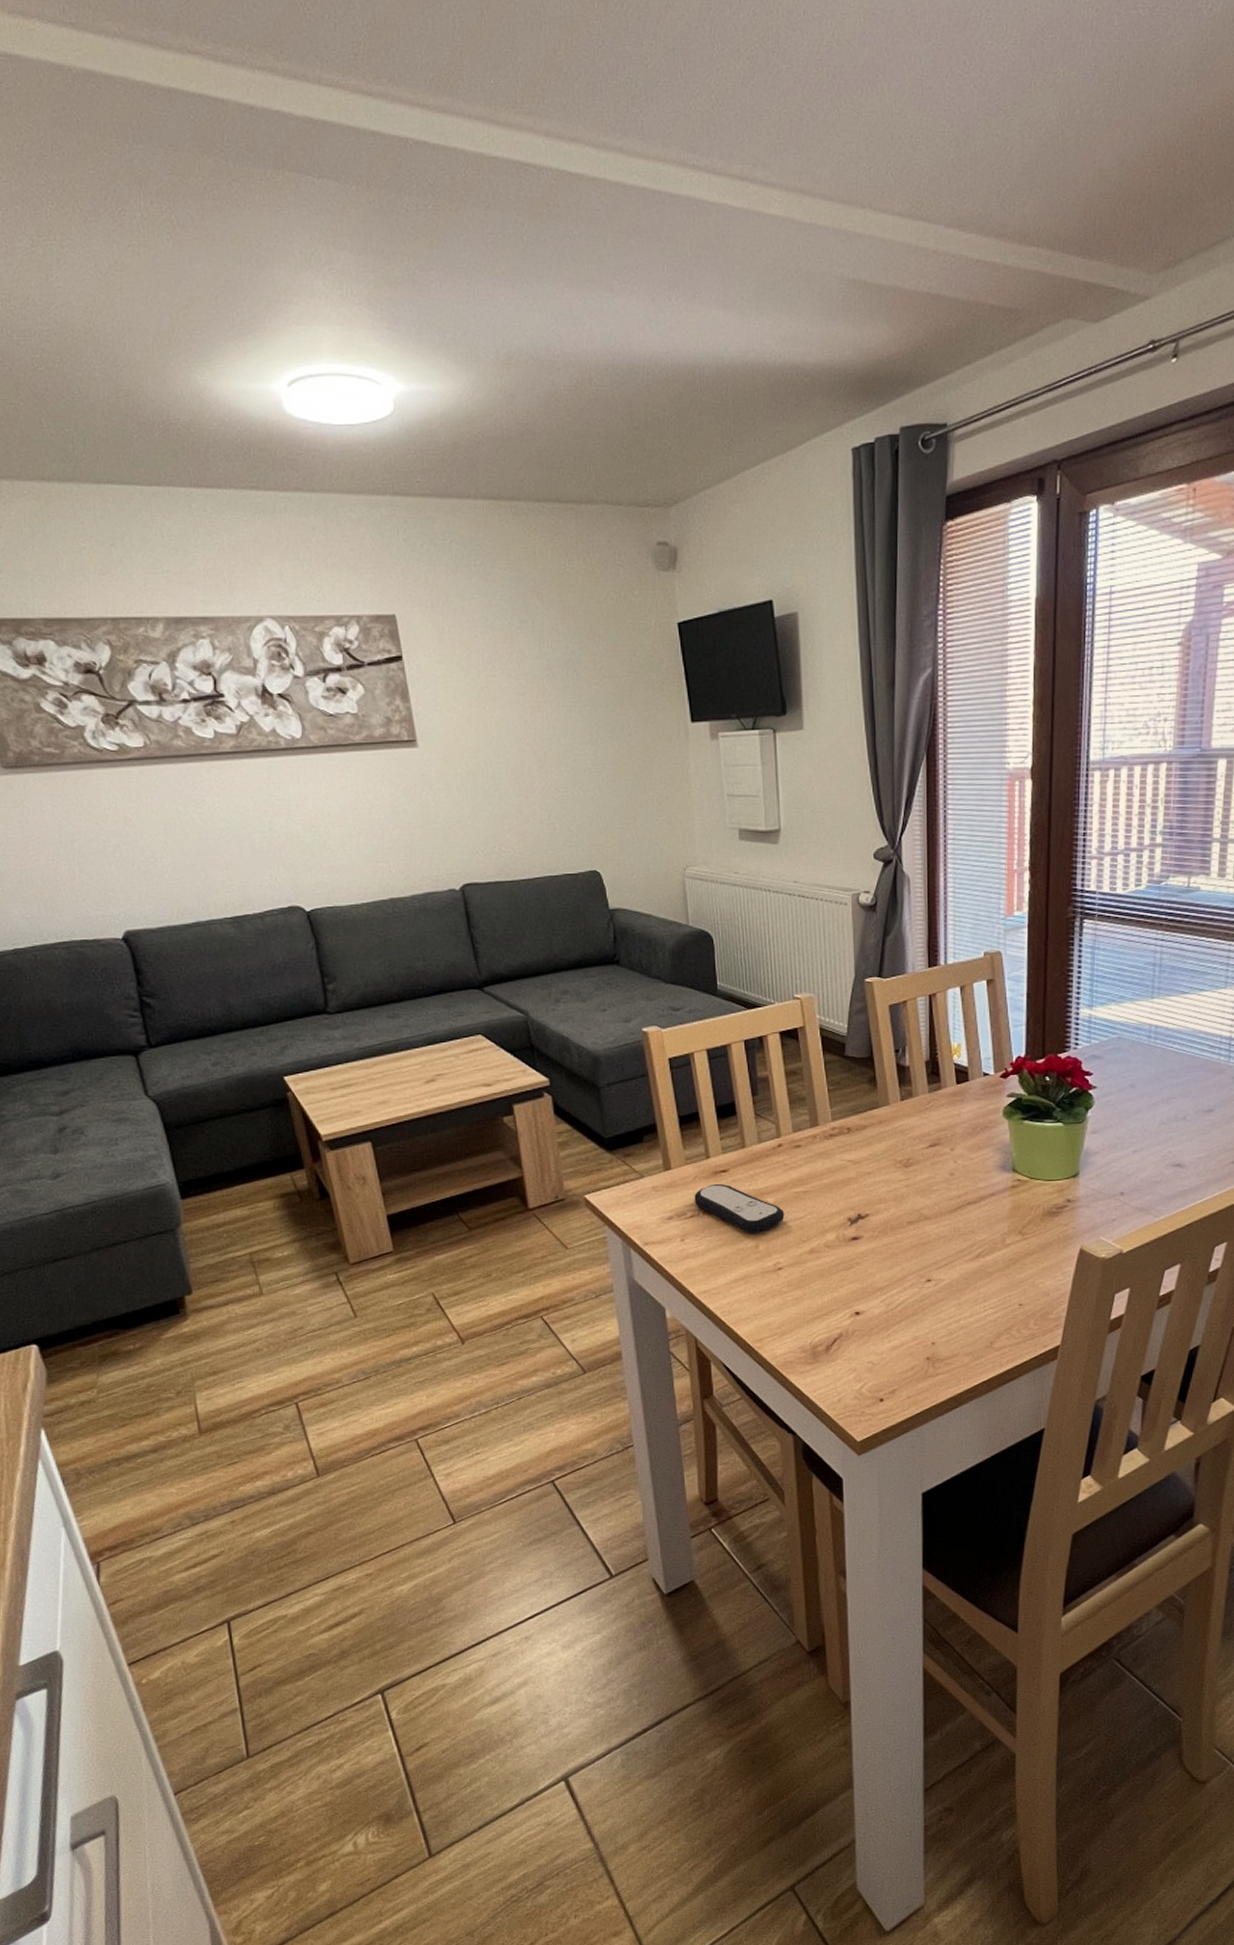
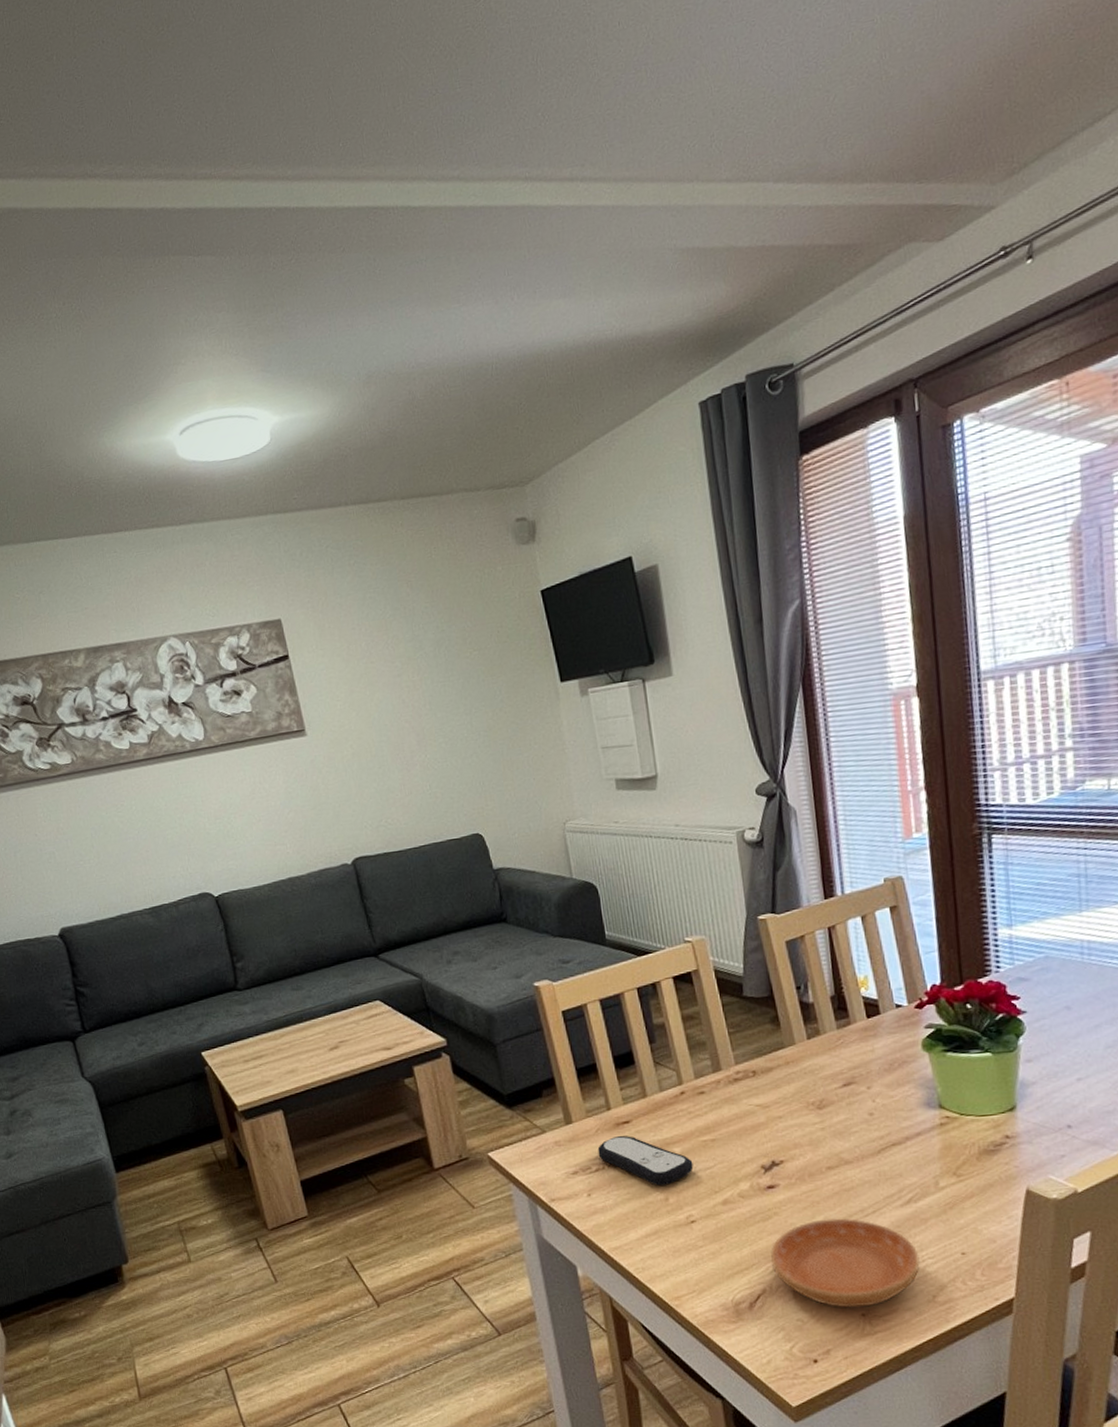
saucer: none [849,1269,982,1352] -> present [770,1218,920,1308]

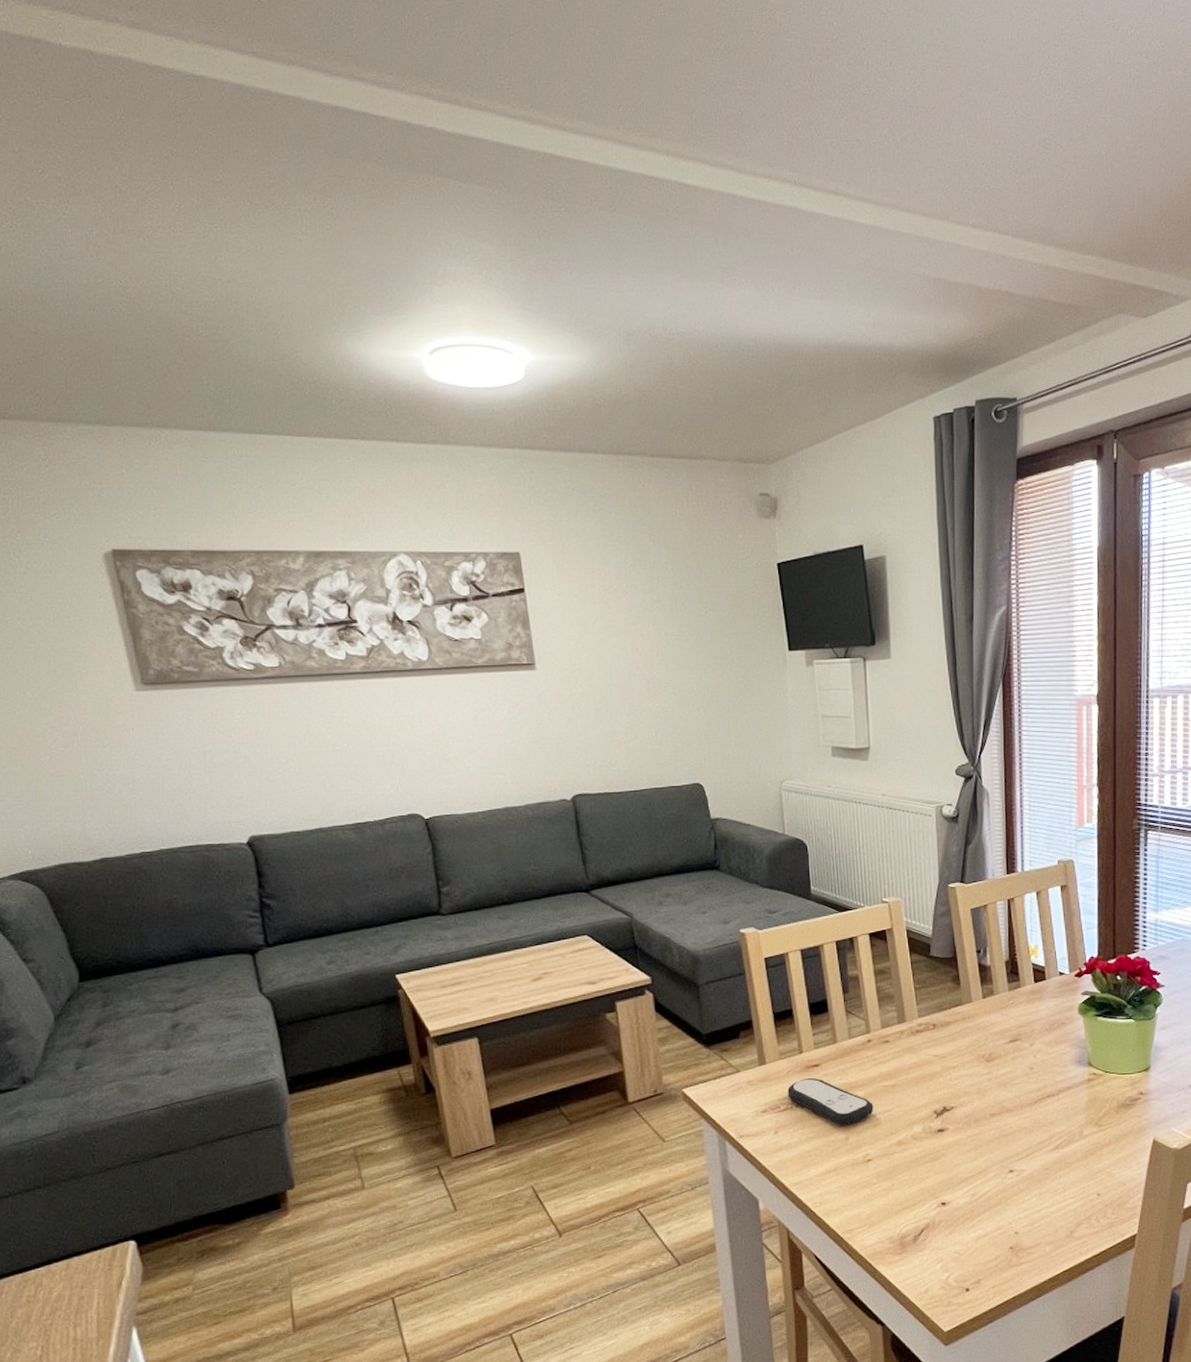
saucer: present [770,1218,920,1308] -> none [935,1160,1062,1242]

